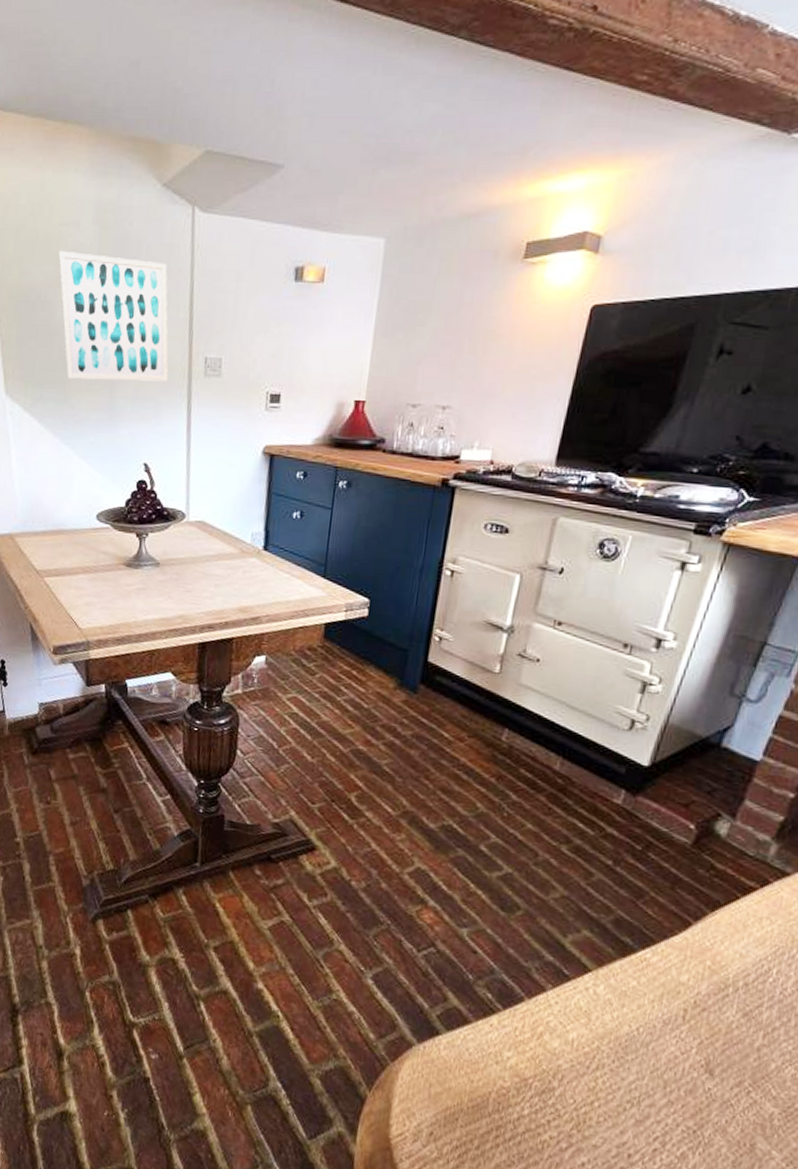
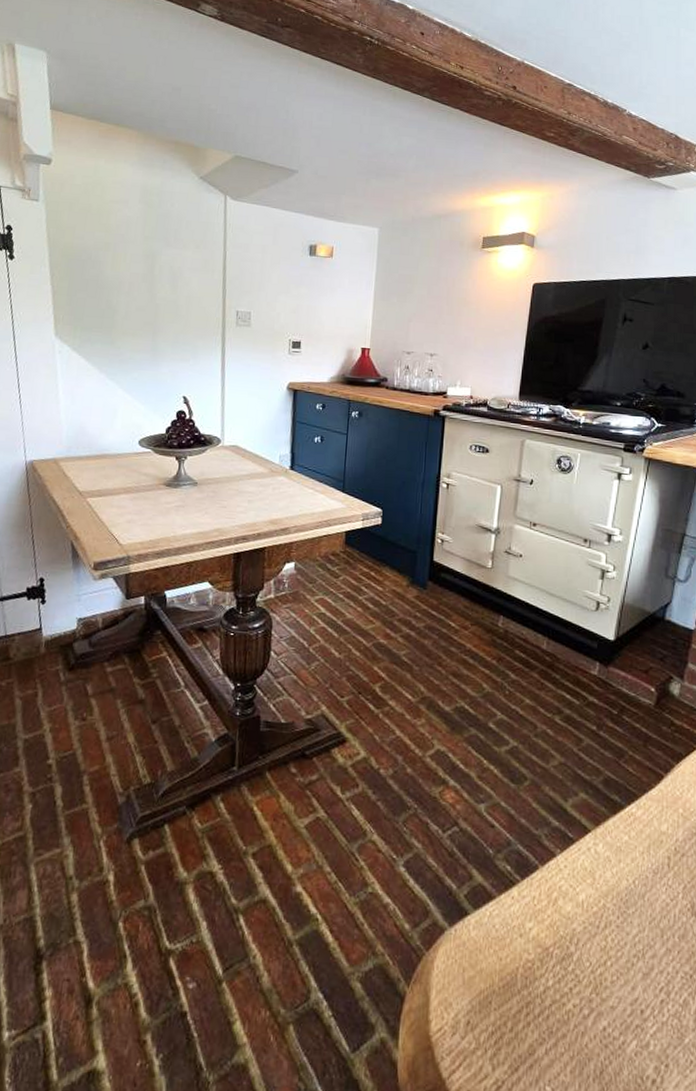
wall art: present [58,250,169,382] -> none [108,221,205,330]

